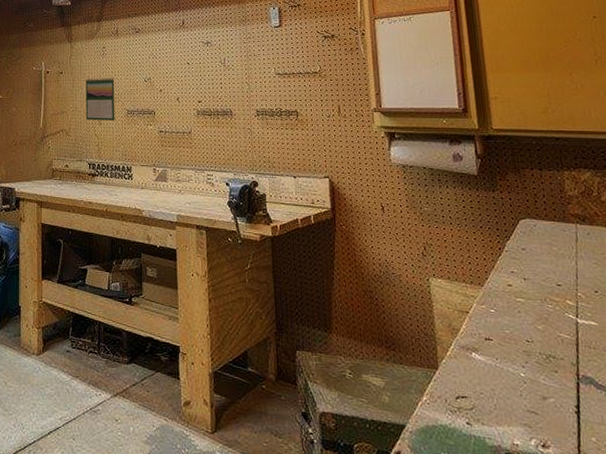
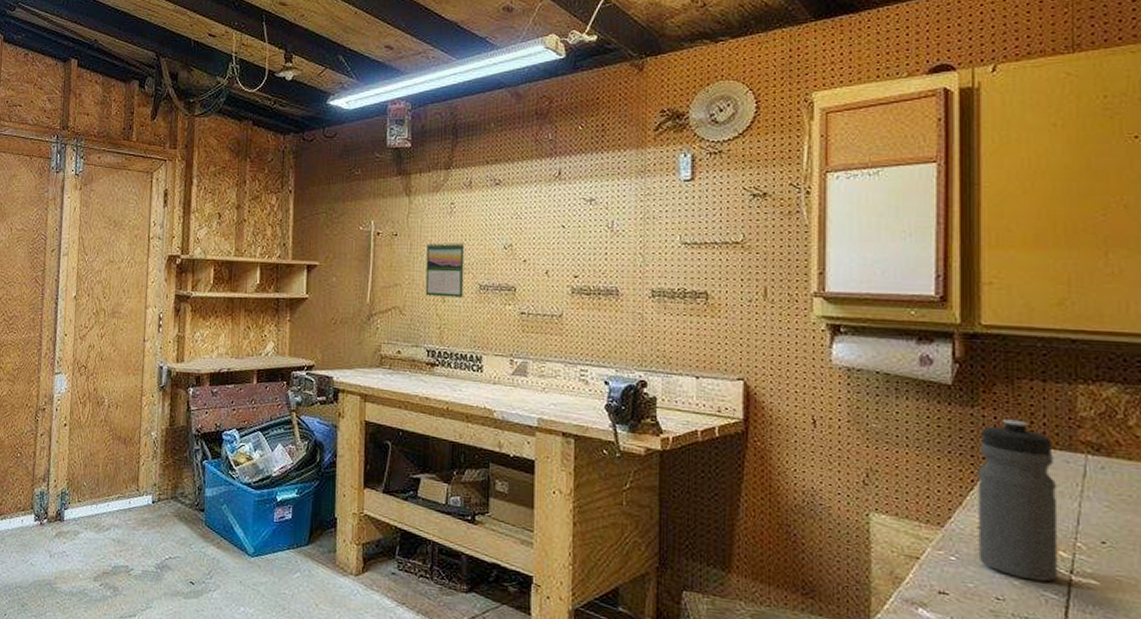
water bottle: none [501,199,569,325] -> present [978,419,1058,582]

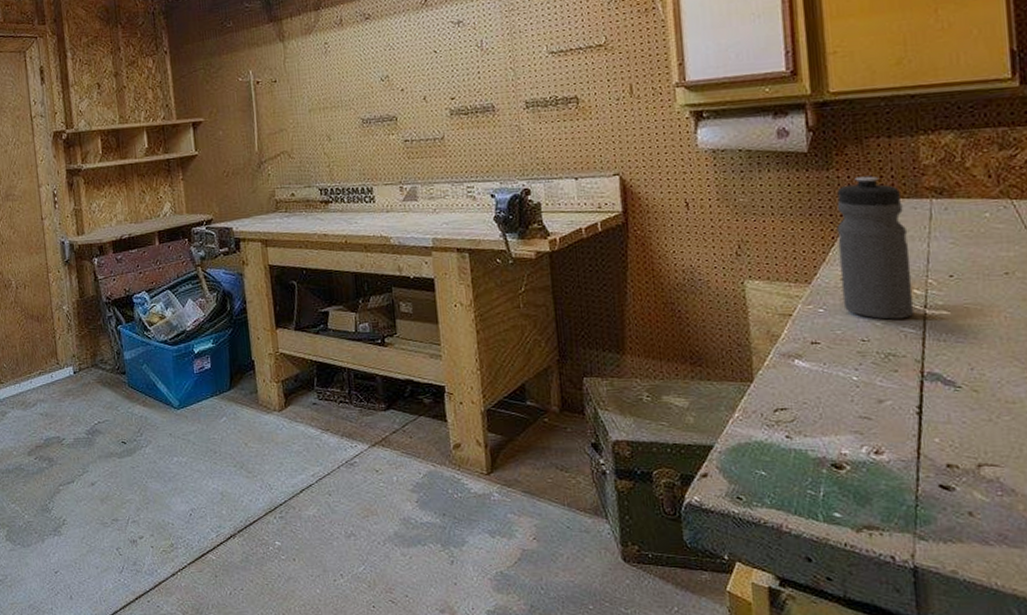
calendar: present [425,242,465,298] -> none [306,81,348,137]

